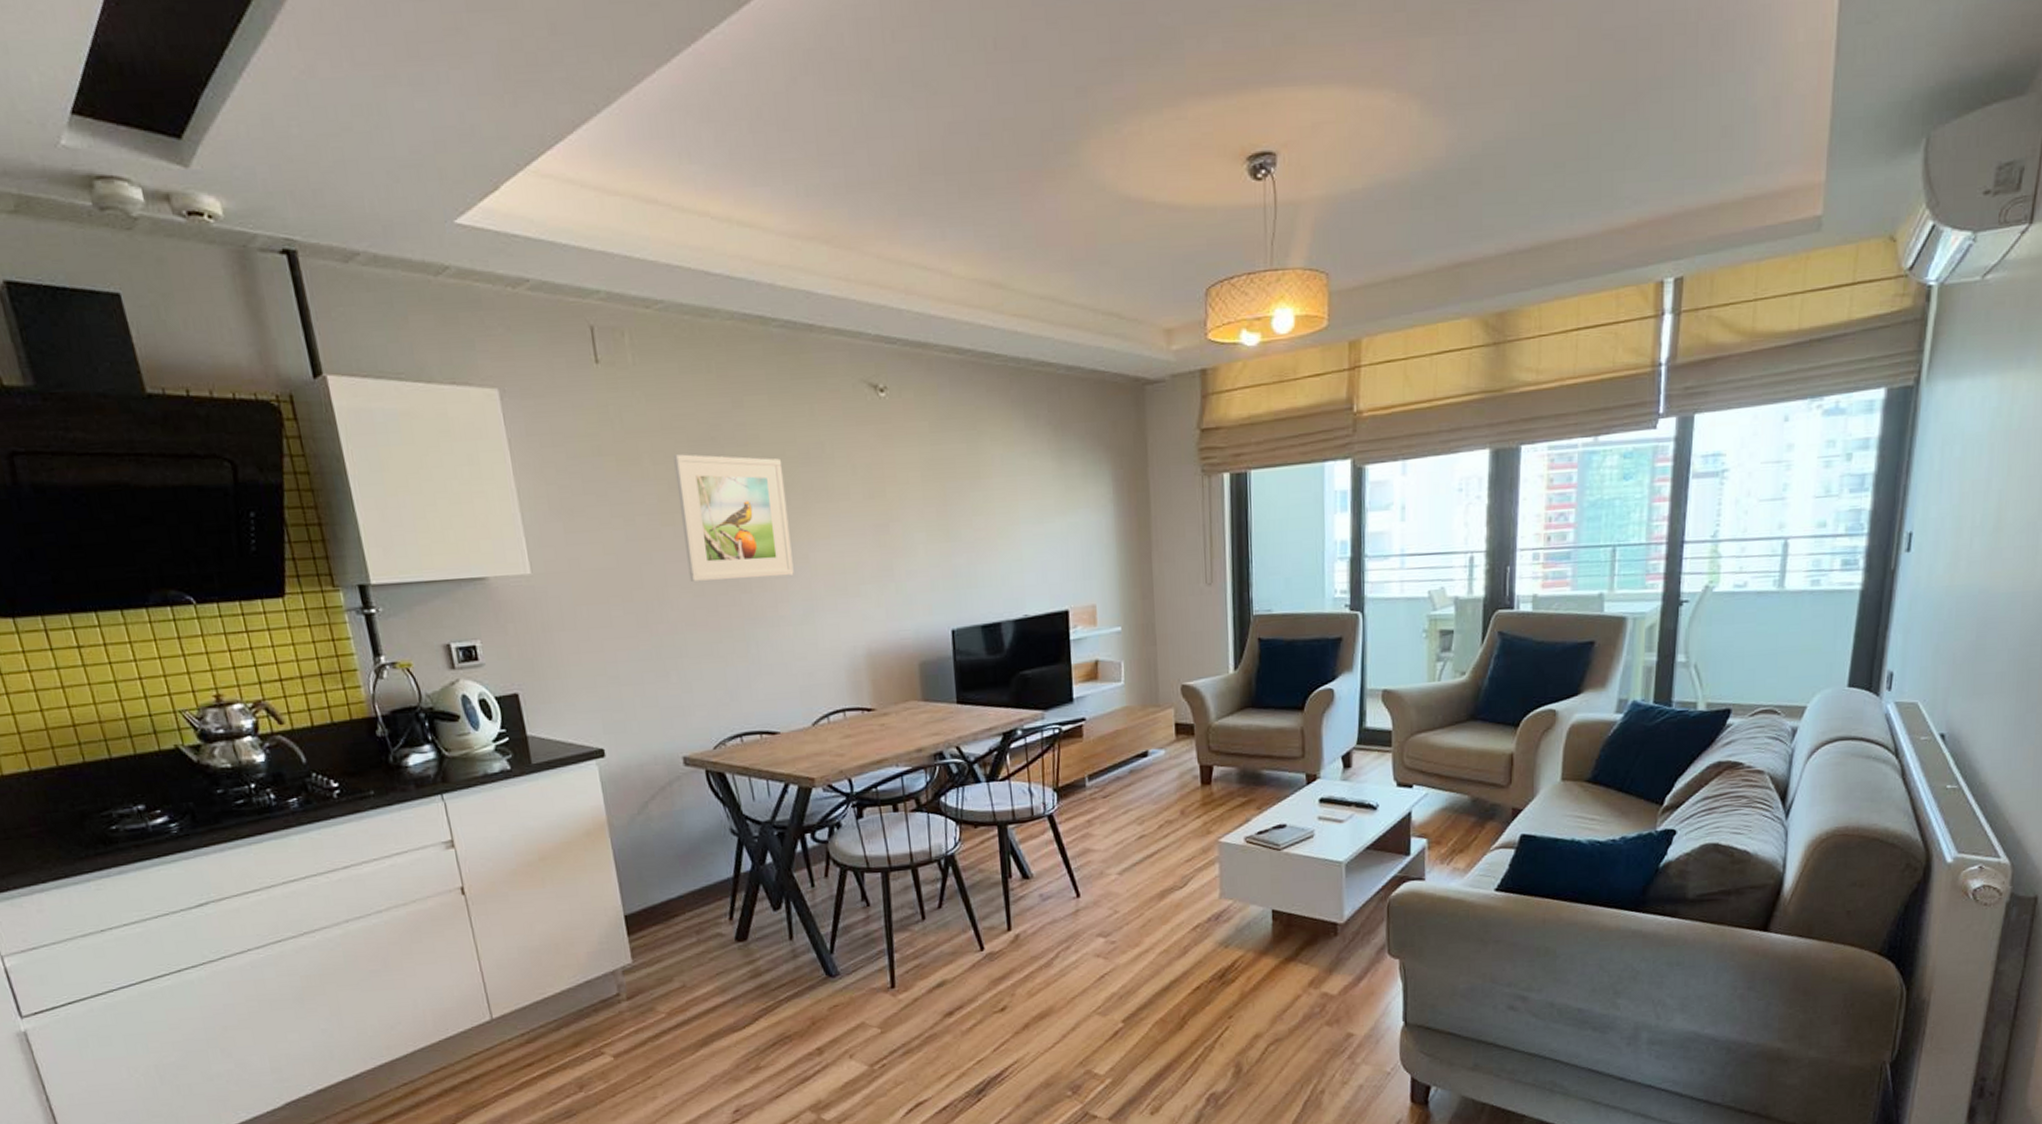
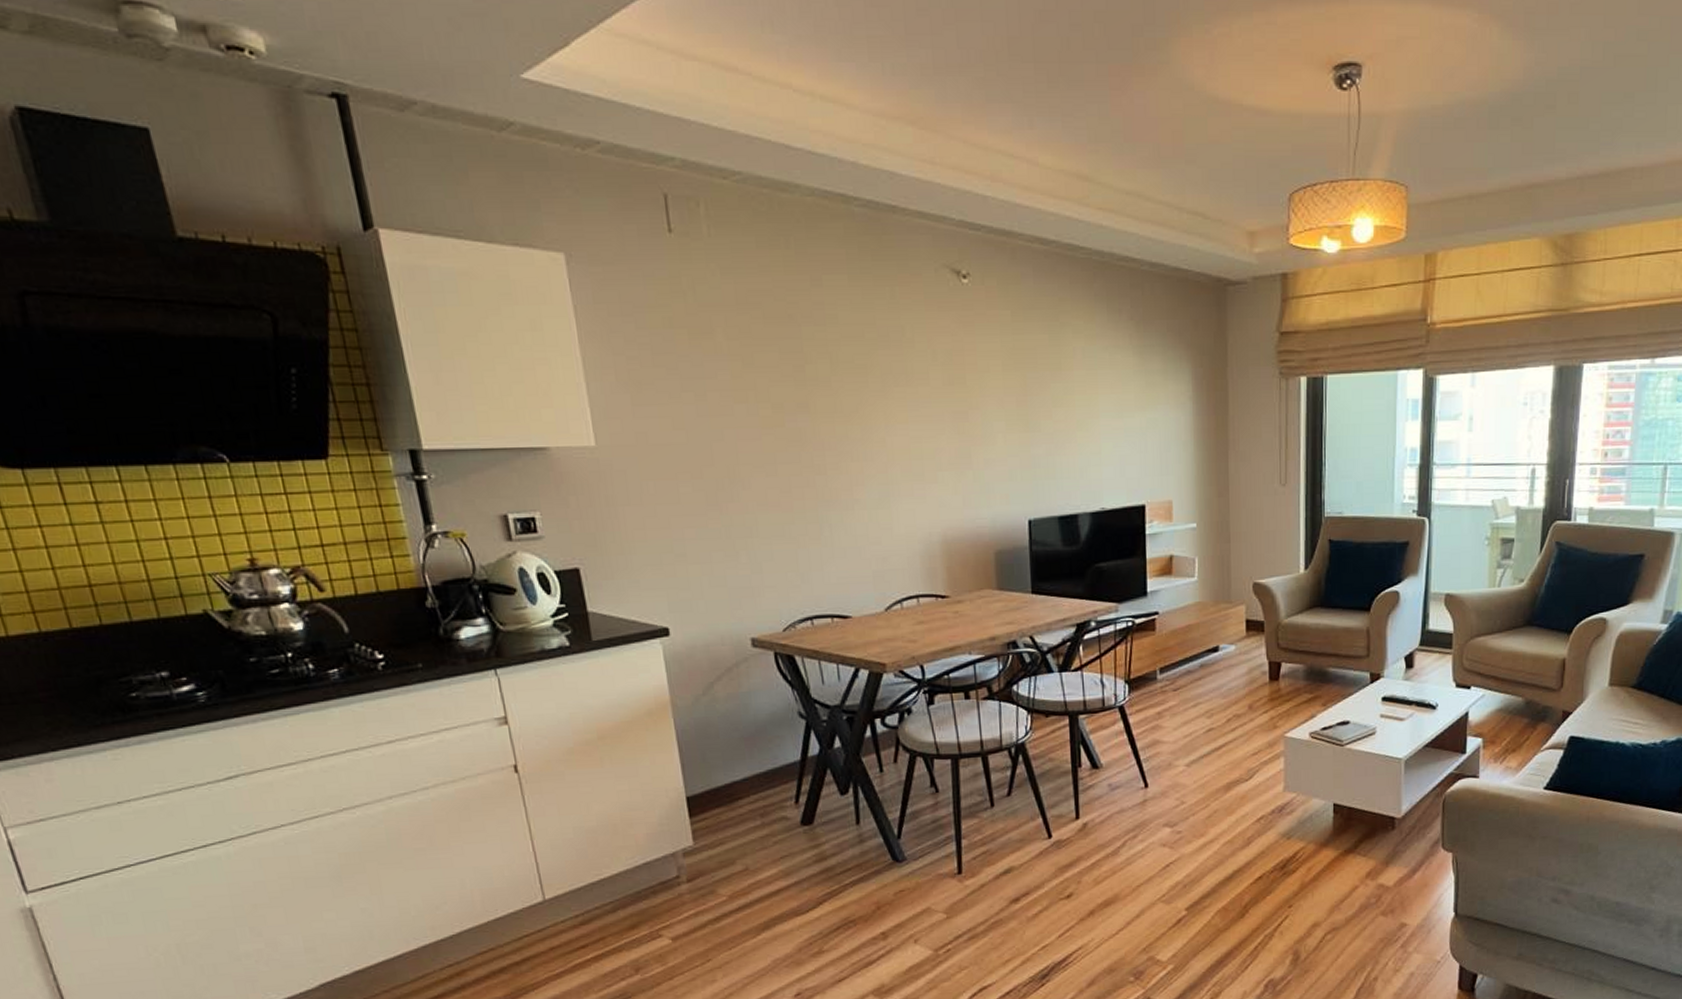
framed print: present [673,454,794,582] -> none [748,331,870,462]

